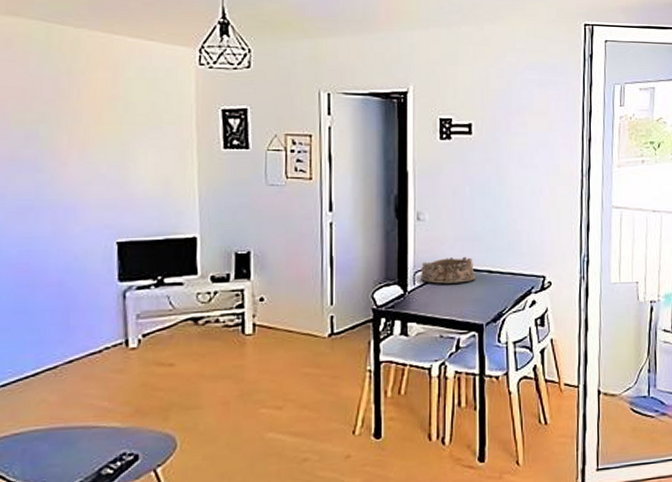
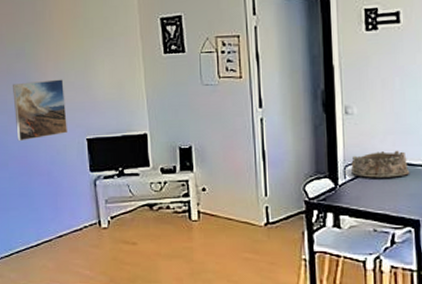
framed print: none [16,171,92,245] -> present [13,79,67,142]

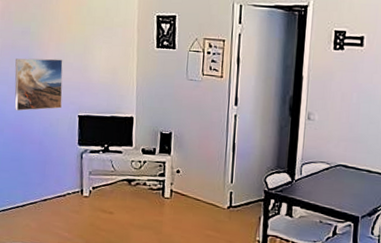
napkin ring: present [351,150,410,179] -> none [307,155,356,179]

